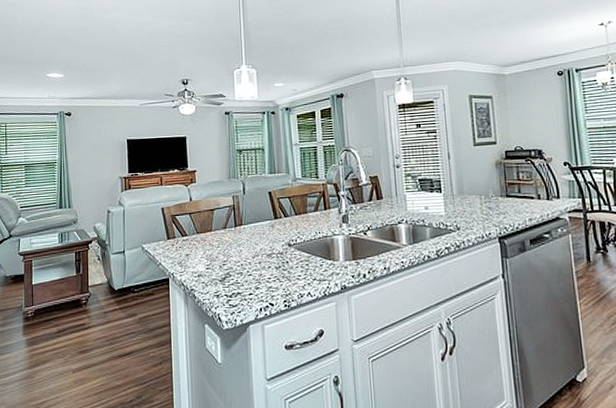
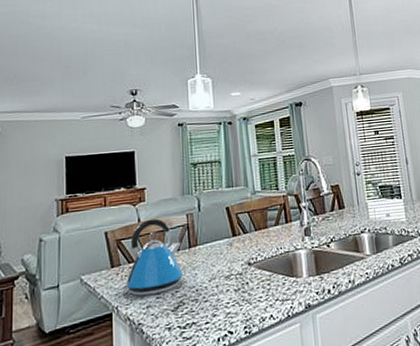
kettle: none [177,198,229,266] -> present [122,218,183,297]

